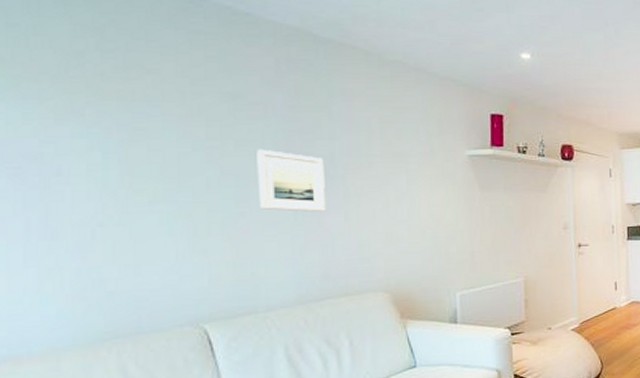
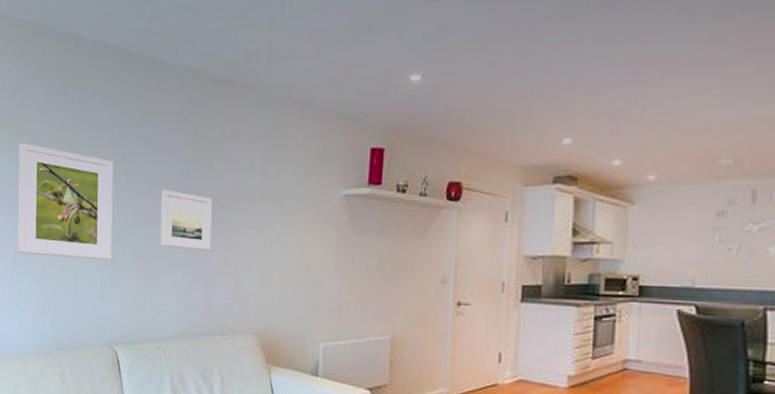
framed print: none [26,90,191,229] -> present [17,143,114,260]

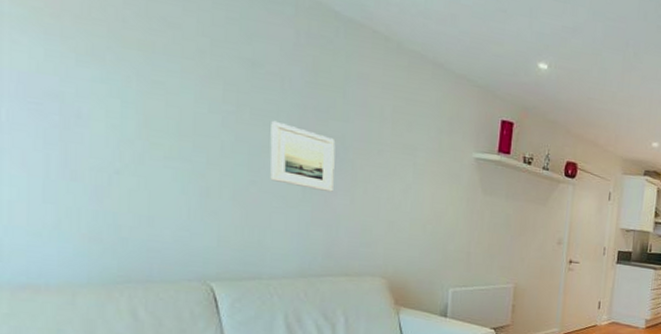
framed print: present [17,143,114,260] -> none [48,26,204,188]

